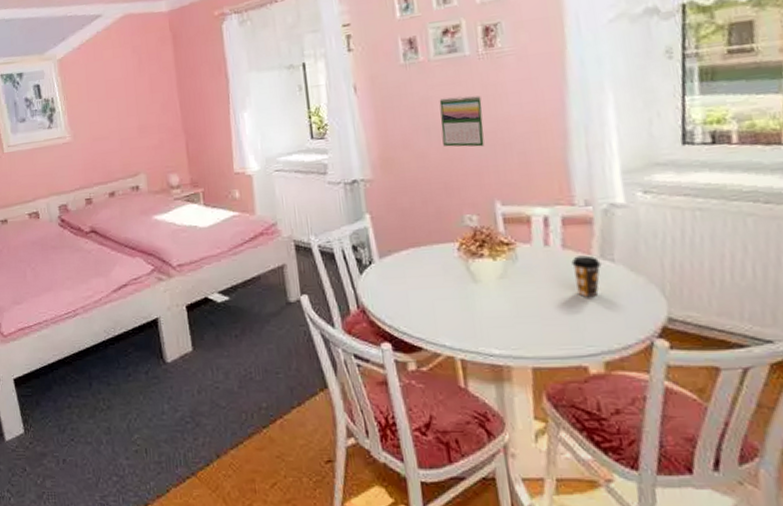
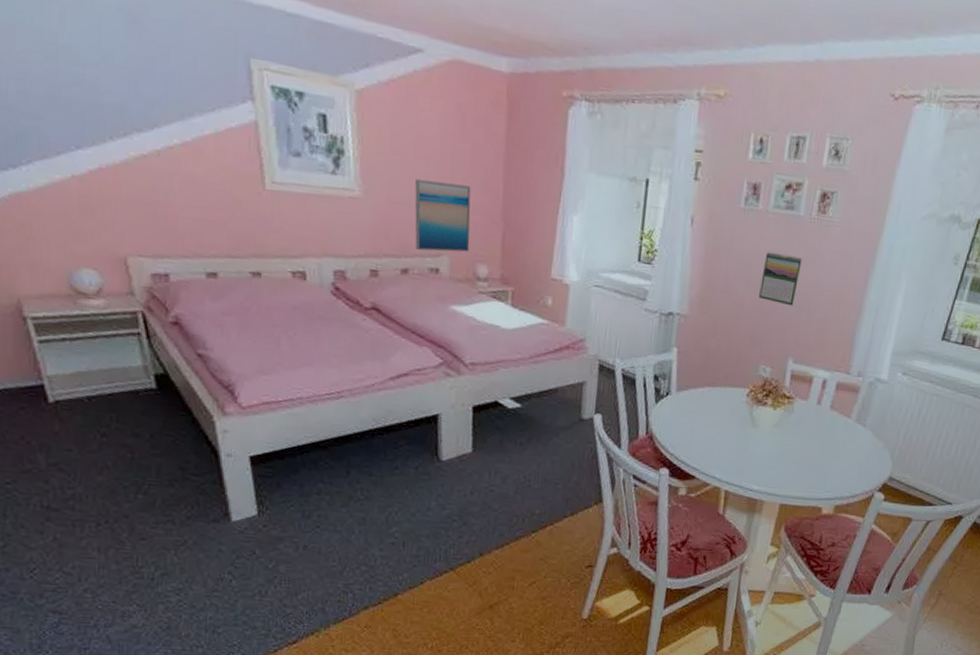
wall art: none [110,110,161,175] -> present [414,179,471,252]
coffee cup: present [571,255,602,298] -> none [831,417,856,453]

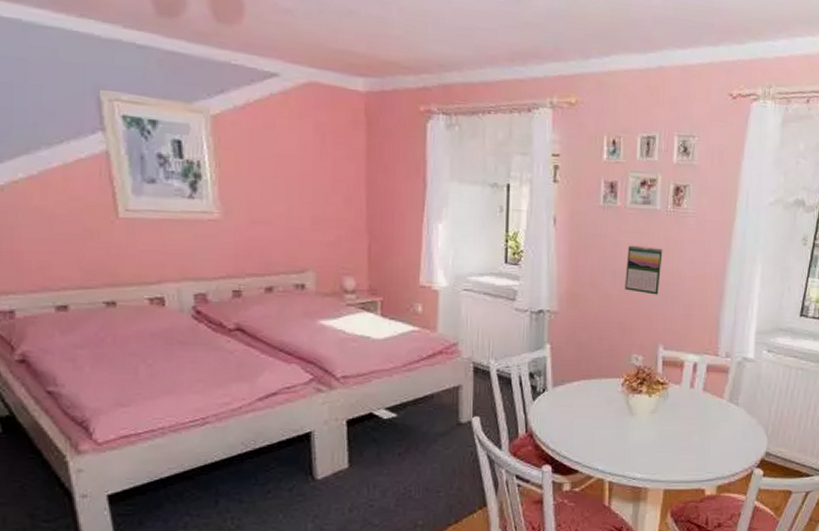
wall art: present [414,179,471,252] -> none [276,198,335,268]

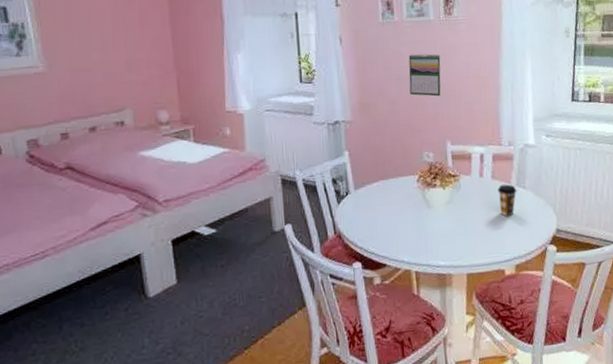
coffee cup: none [708,398,729,433] -> present [497,184,517,217]

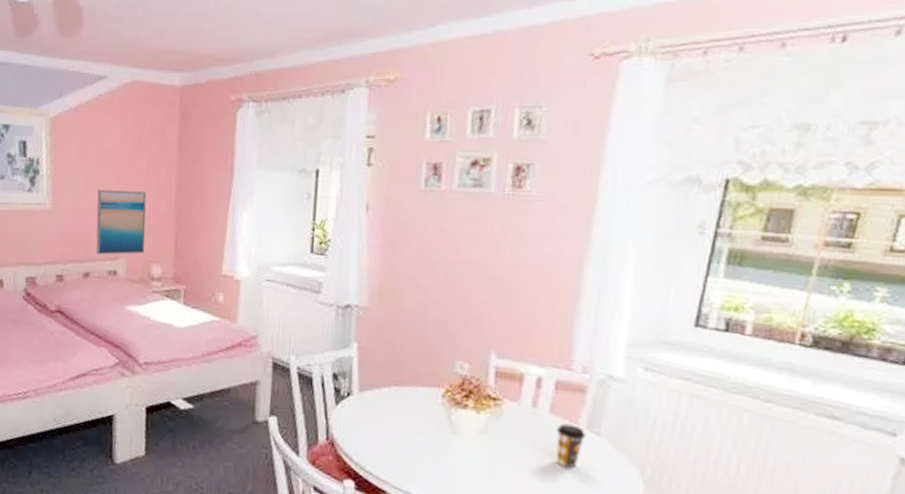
wall art: none [93,45,149,109] -> present [96,189,147,255]
calendar: present [408,53,442,97] -> none [449,234,498,293]

